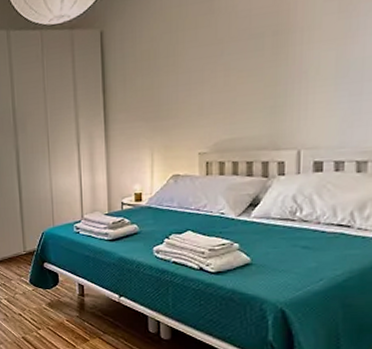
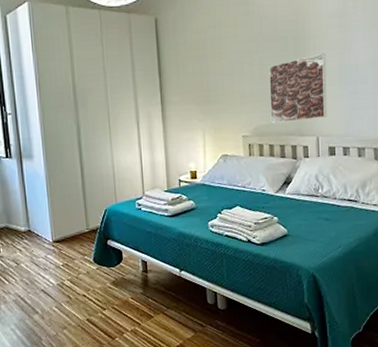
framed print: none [236,47,318,138] -> present [269,53,327,124]

